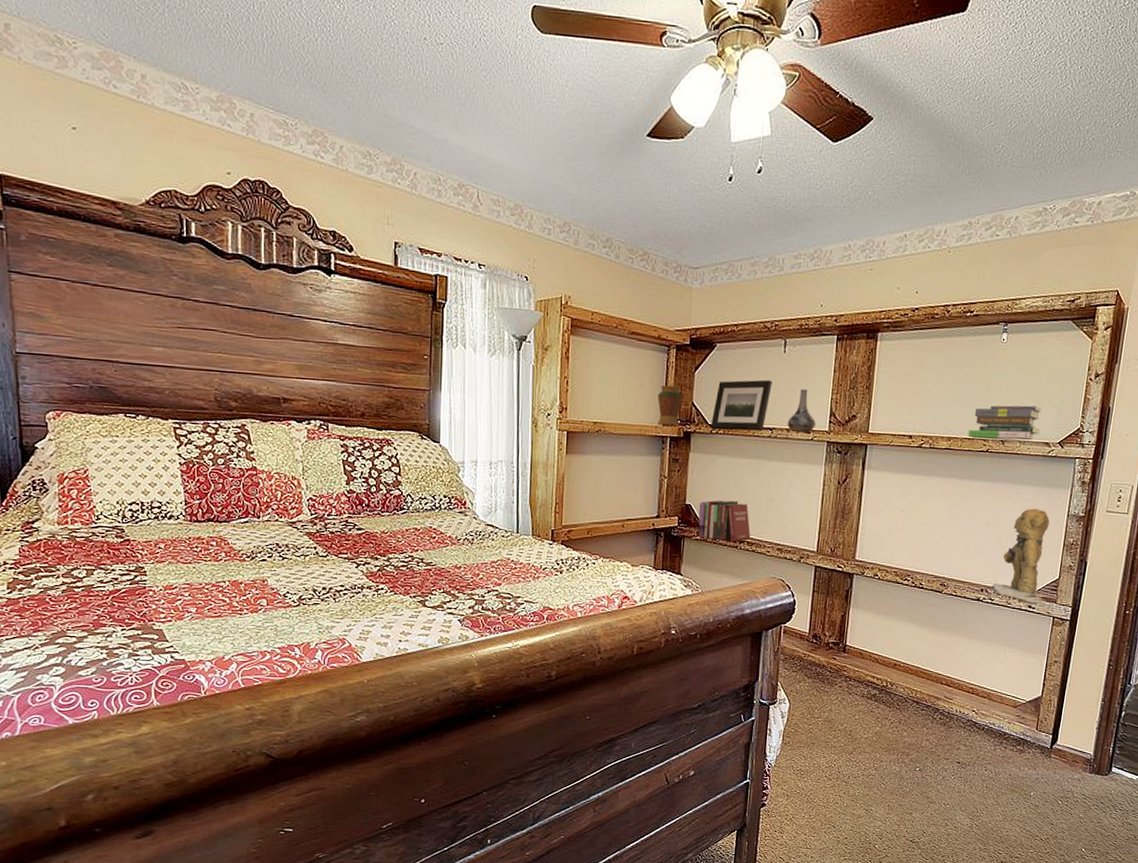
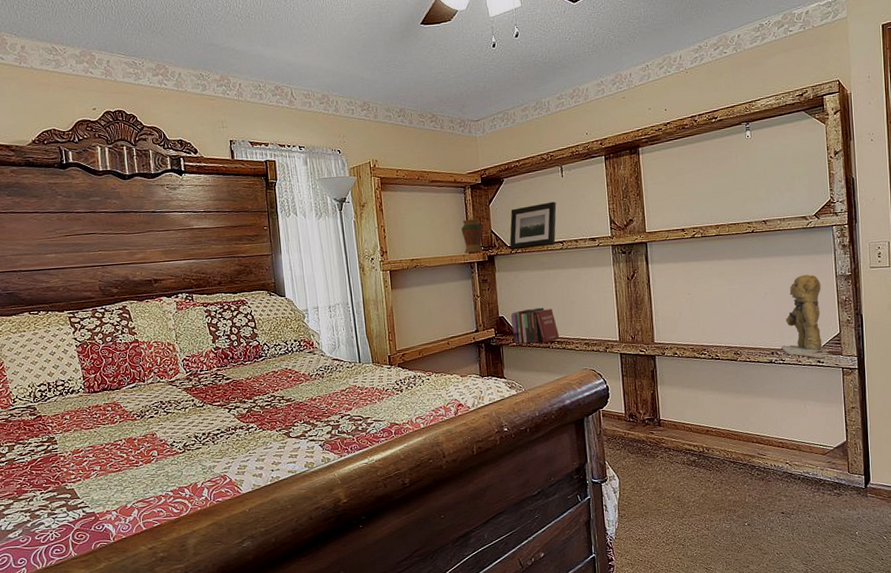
decorative vase: present [787,389,816,434] -> none [574,204,599,242]
books: present [968,405,1042,441] -> none [733,187,796,223]

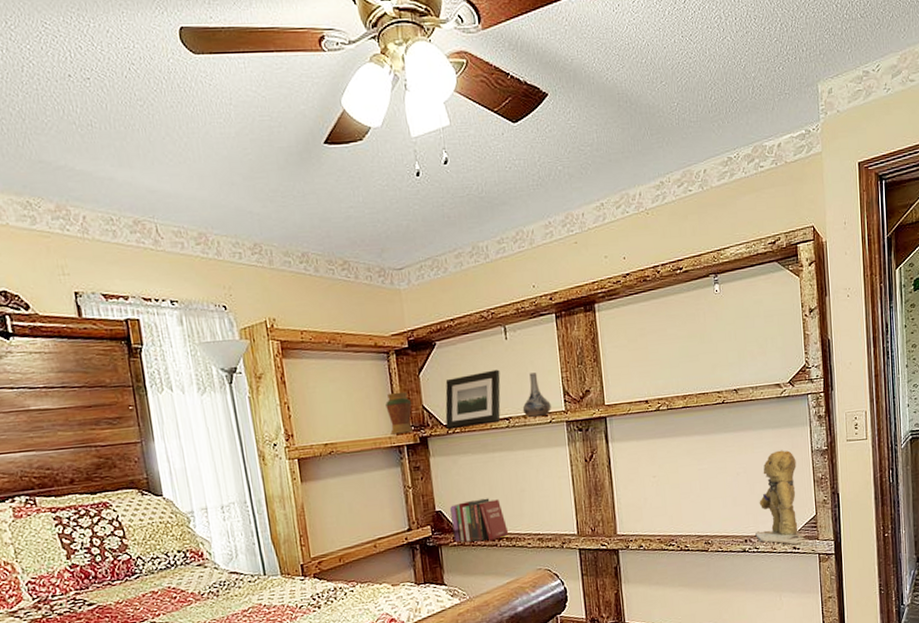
decorative vase: none [574,204,599,242] -> present [522,372,551,418]

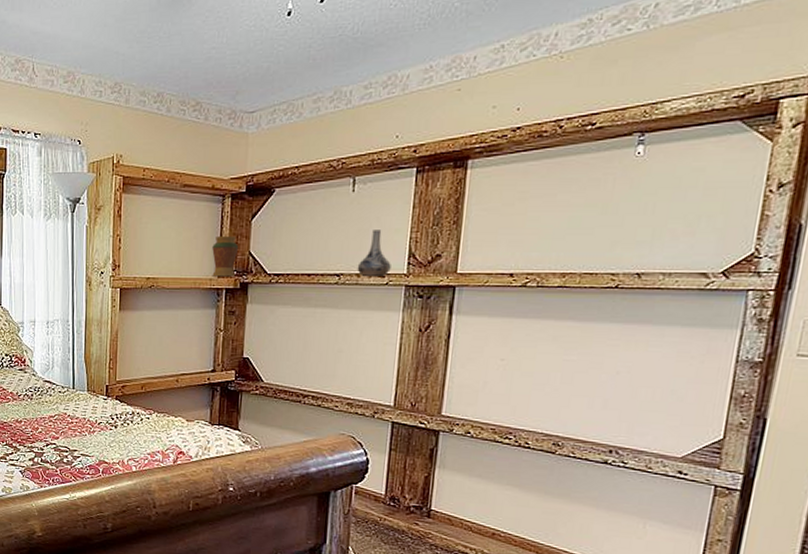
picture frame: present [445,369,501,430] -> none [269,222,339,279]
books: present [450,498,509,543] -> none [256,352,316,396]
teddy bear: present [754,450,809,545] -> none [624,353,709,469]

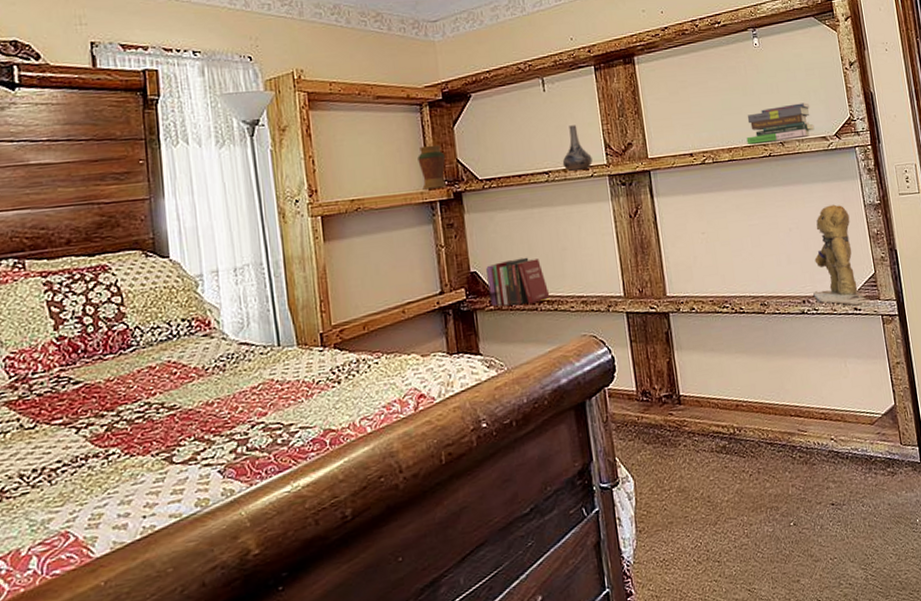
books: none [256,352,316,396] -> present [486,257,551,307]
books: none [589,229,696,273] -> present [746,102,815,146]
teddy bear: none [624,353,709,469] -> present [812,204,870,306]

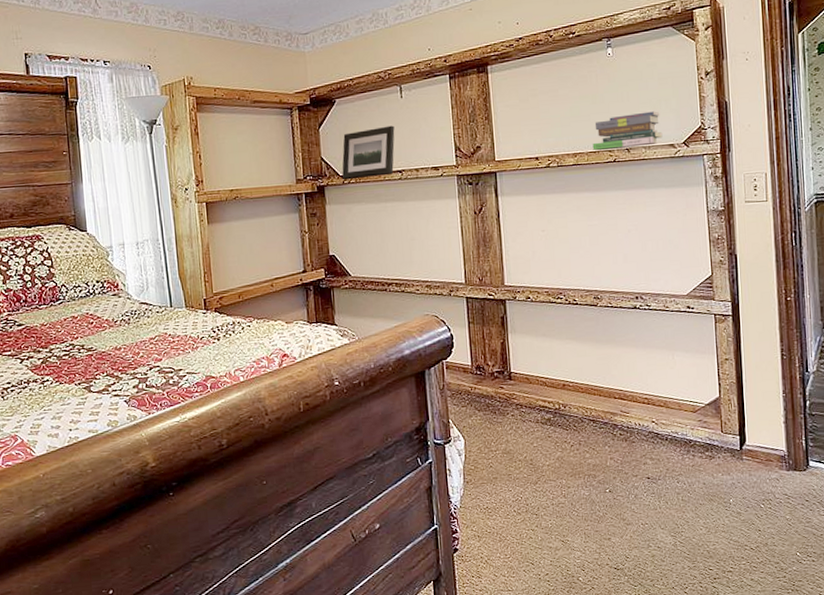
decorative vase: present [418,144,448,190] -> none [287,144,312,183]
picture frame: none [481,122,540,185] -> present [341,125,395,180]
books: present [486,257,551,307] -> none [343,245,399,286]
decorative vase: present [562,125,593,172] -> none [415,129,443,172]
teddy bear: present [812,204,870,306] -> none [646,209,704,304]

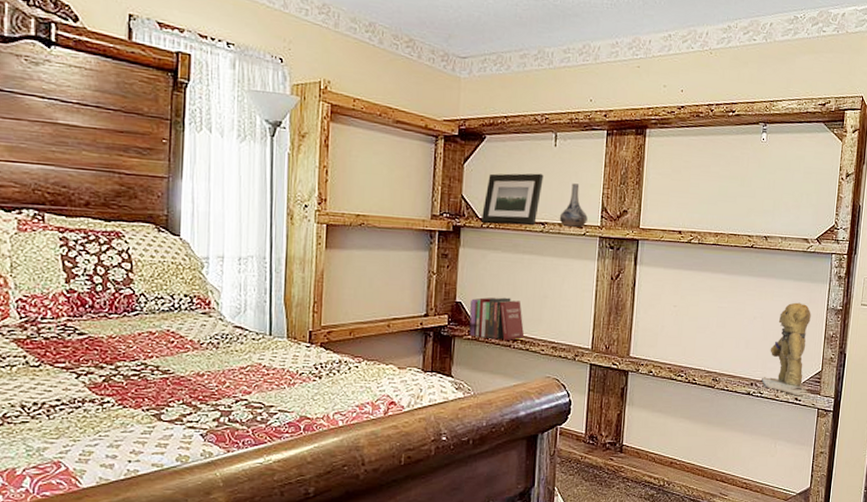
books: none [343,245,399,286] -> present [469,297,525,341]
decorative vase: none [415,129,443,172] -> present [559,183,588,228]
books: present [592,111,663,151] -> none [733,202,800,237]
teddy bear: none [646,209,704,304] -> present [760,302,811,396]

